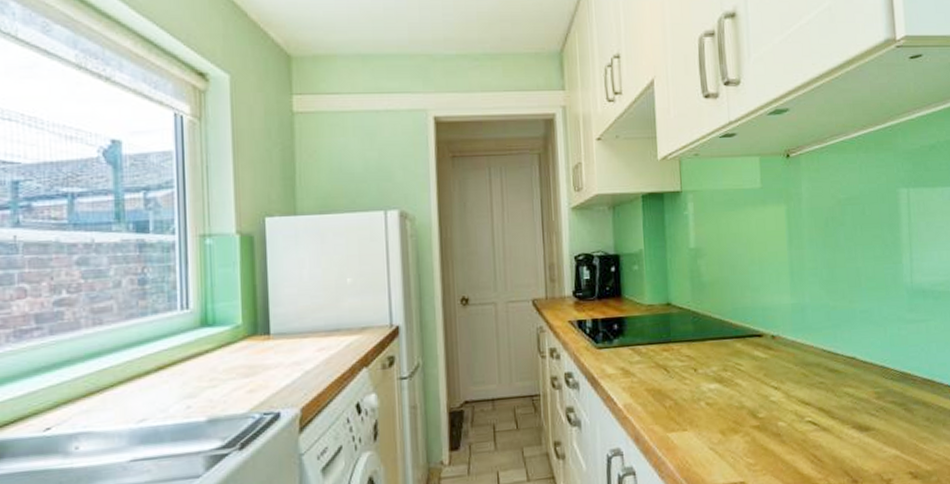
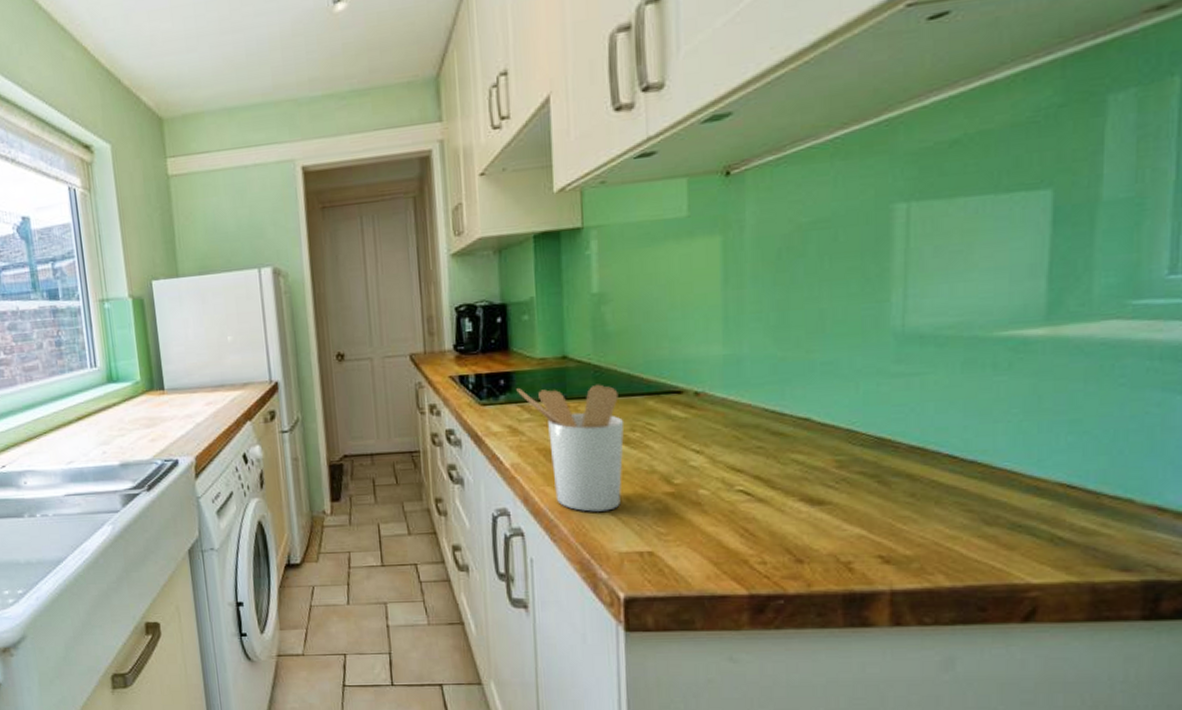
utensil holder: none [628,328,718,448] -> present [516,384,624,512]

